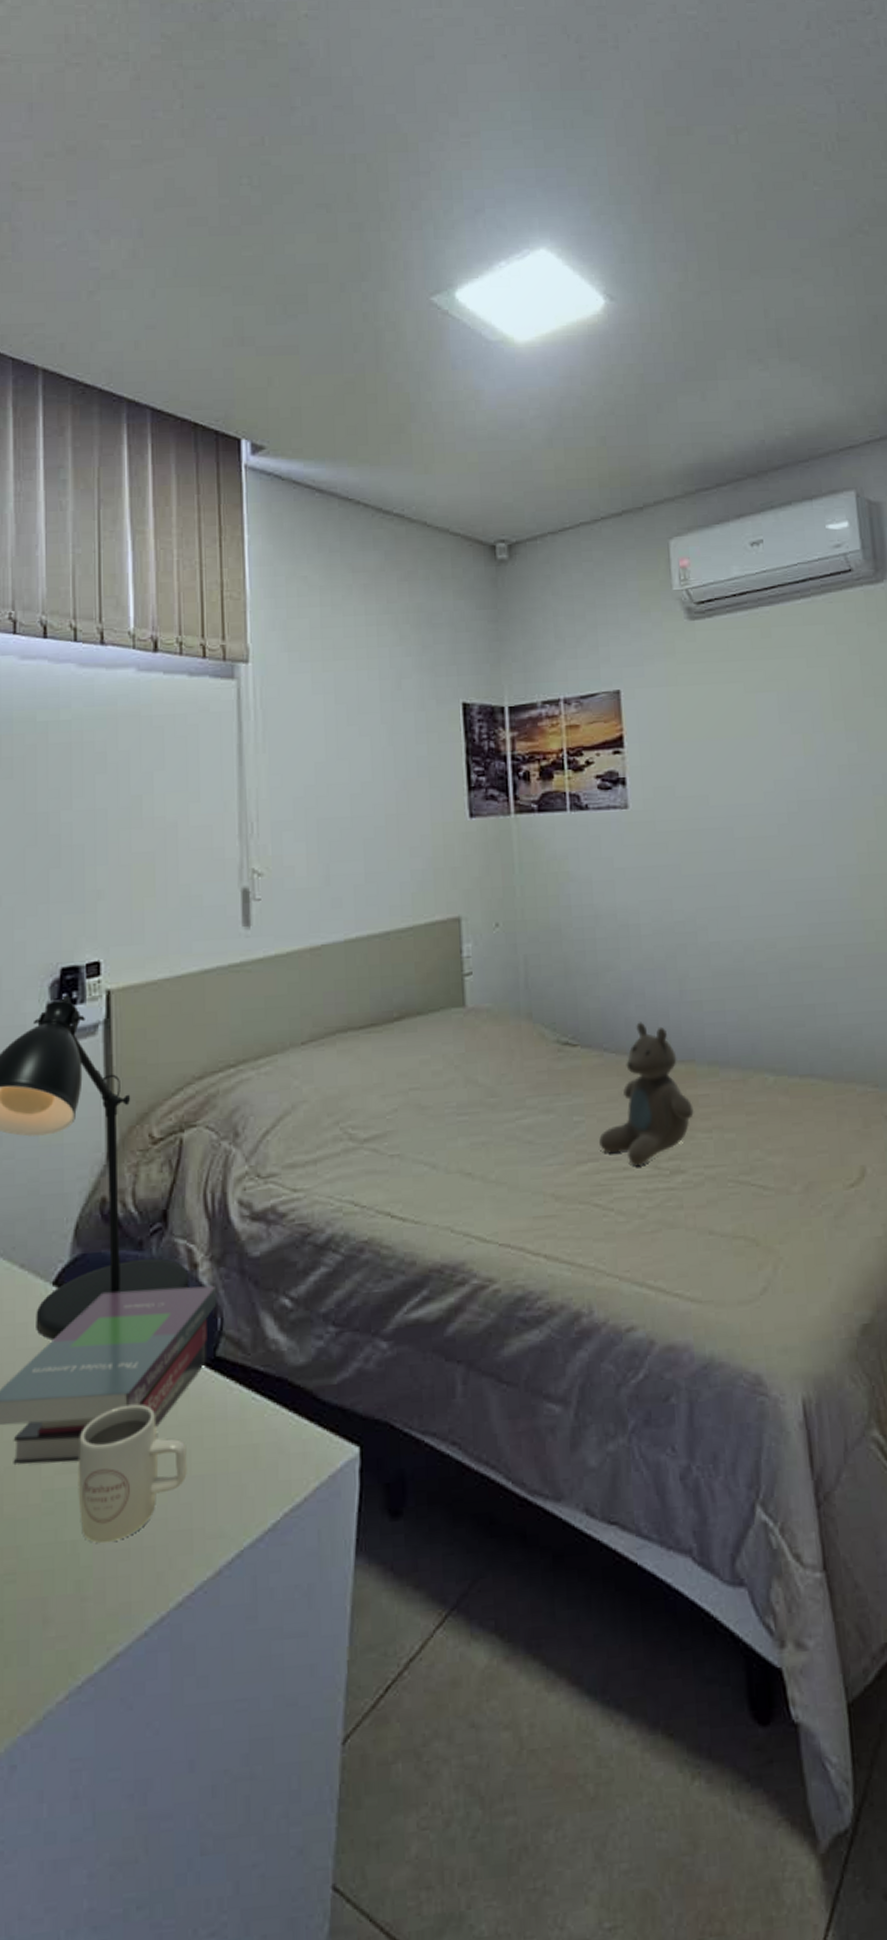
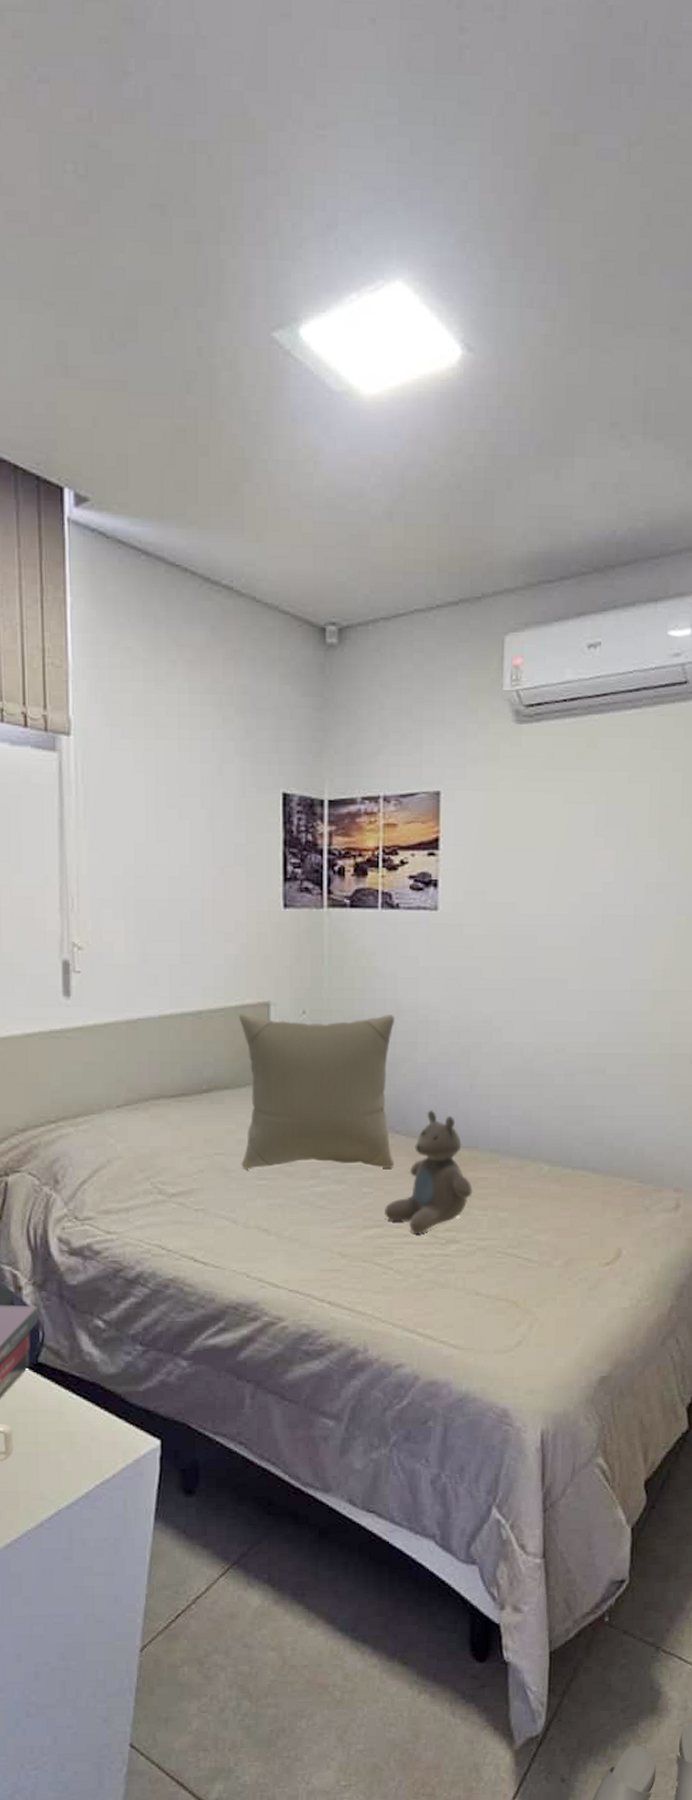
pillow: none [429,921,606,1104] -> present [239,1014,395,1168]

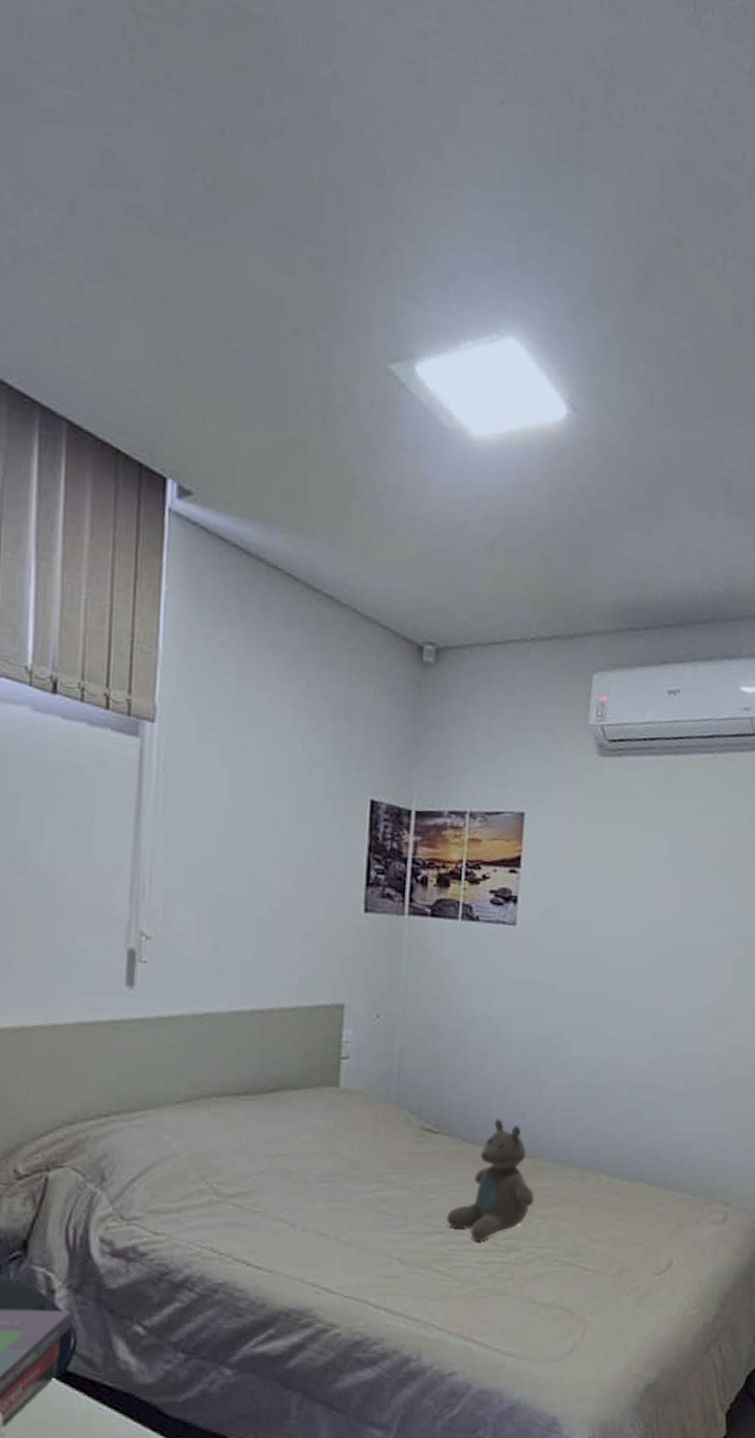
pillow: present [239,1014,395,1168] -> none [303,1014,469,1175]

